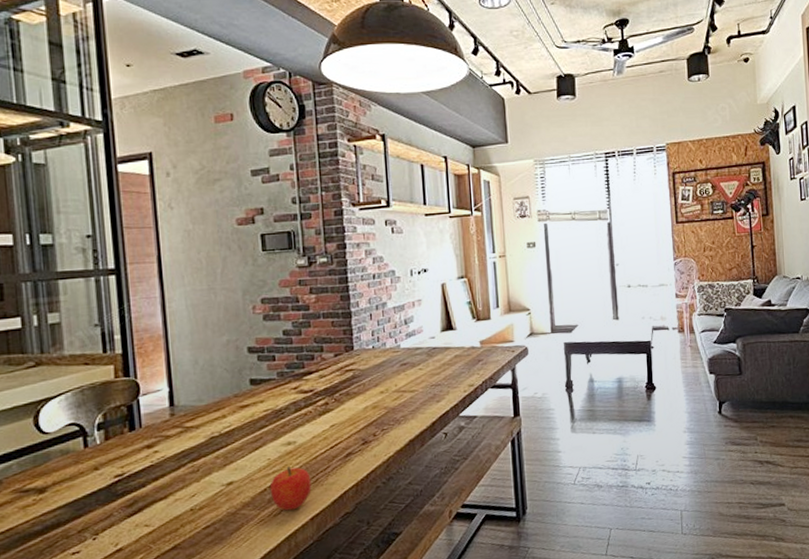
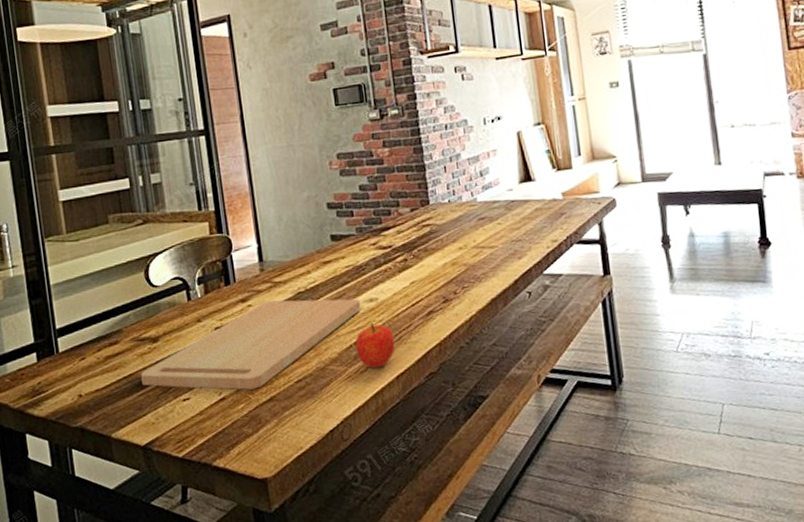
cutting board: none [22,442,278,541] -> present [141,298,361,390]

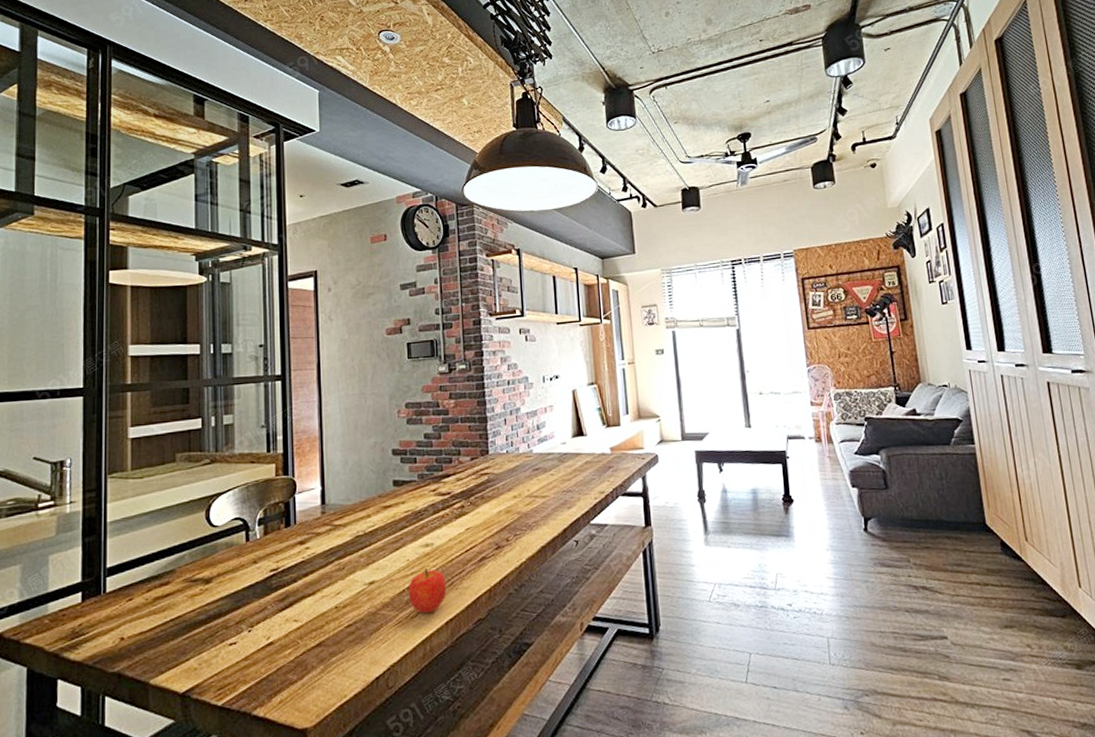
cutting board: present [141,298,361,390] -> none [189,543,417,635]

